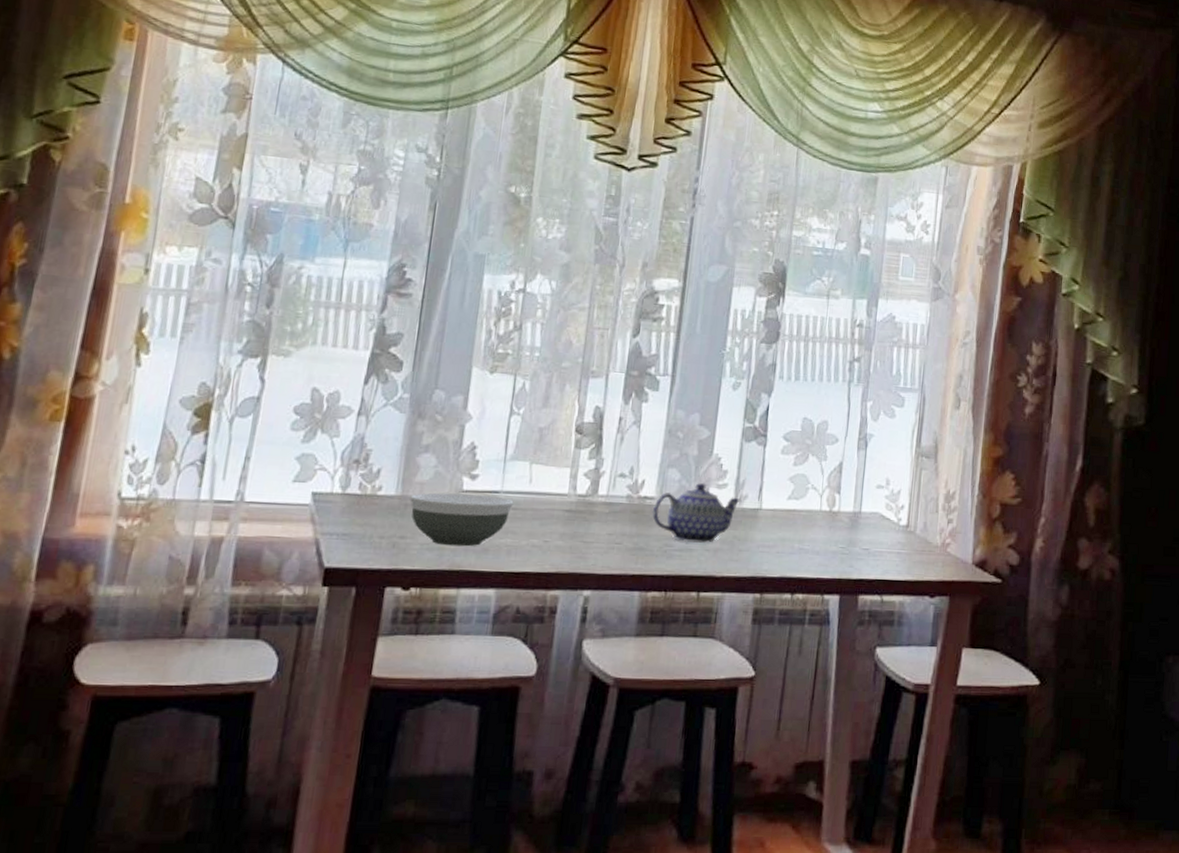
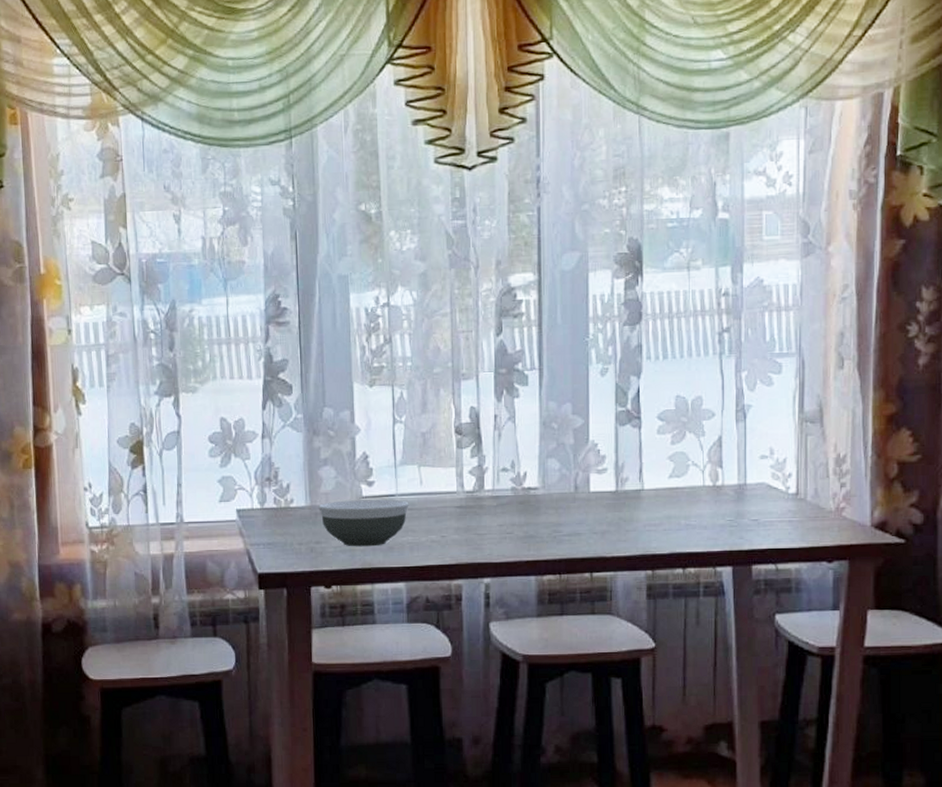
teapot: present [651,482,742,543] -> none [537,469,623,527]

